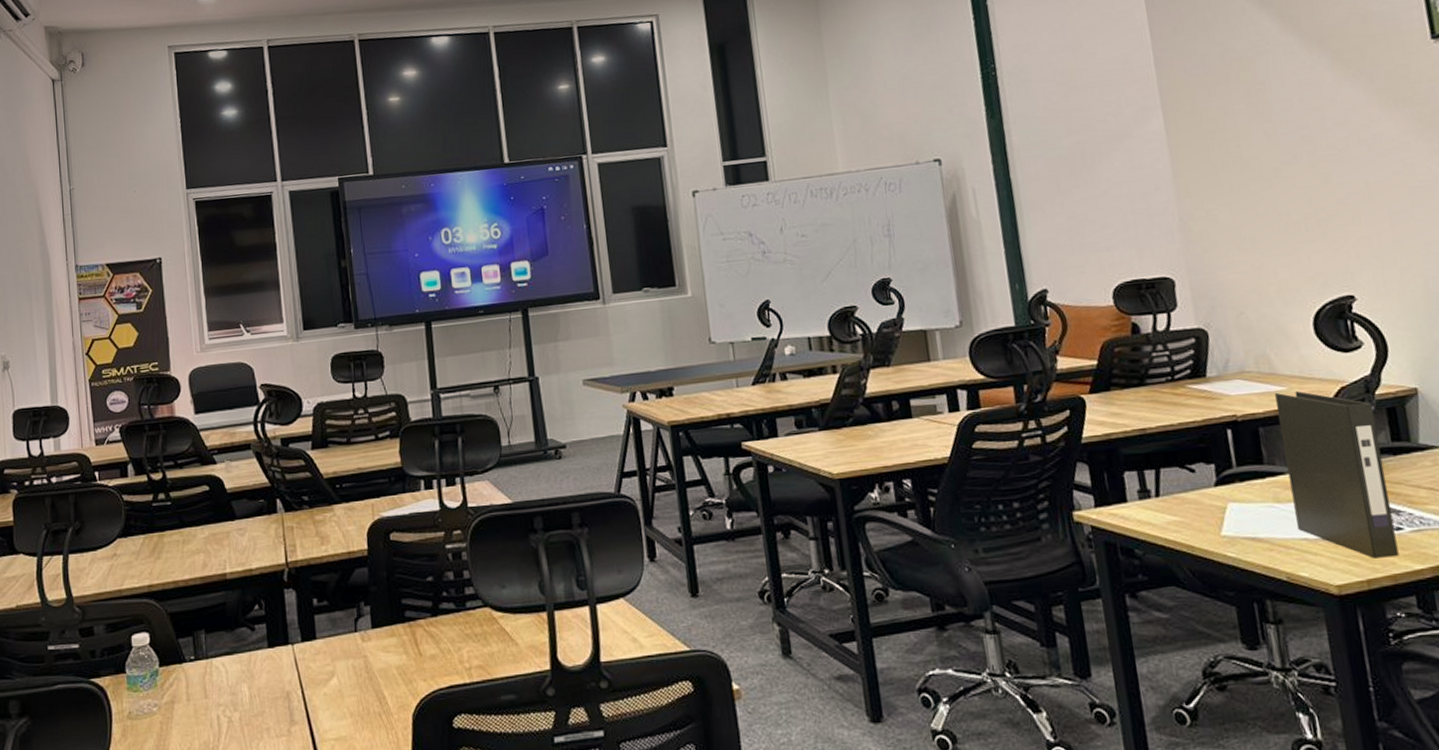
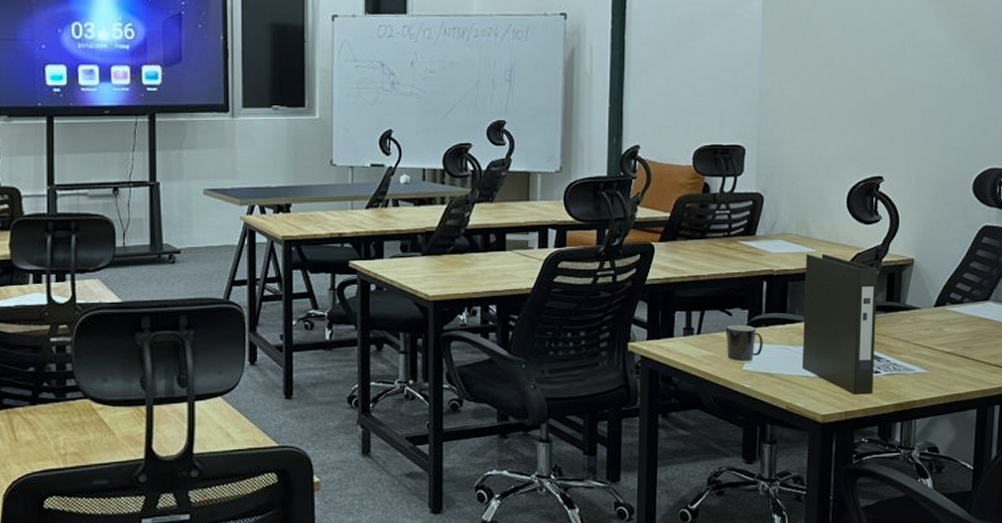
mug: none [1189,481,1242,529] -> present [725,324,763,363]

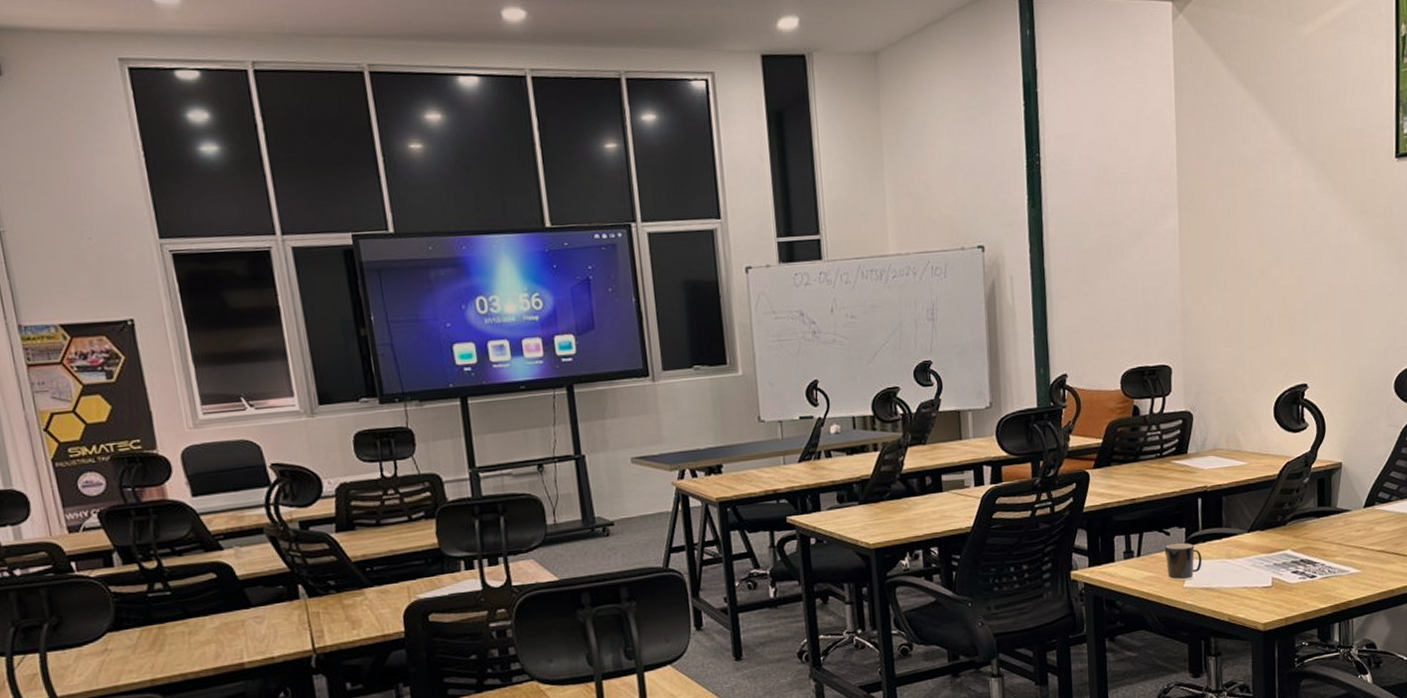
binder: present [801,253,878,395] -> none [1237,465,1310,601]

